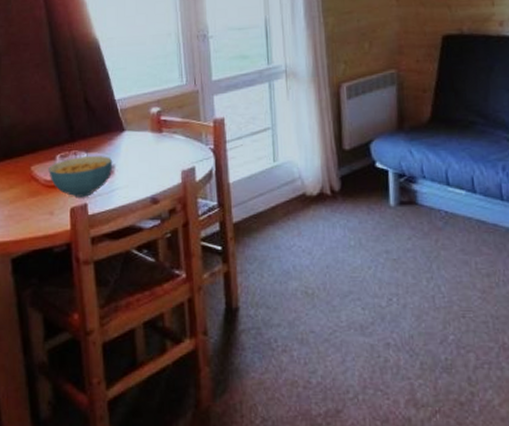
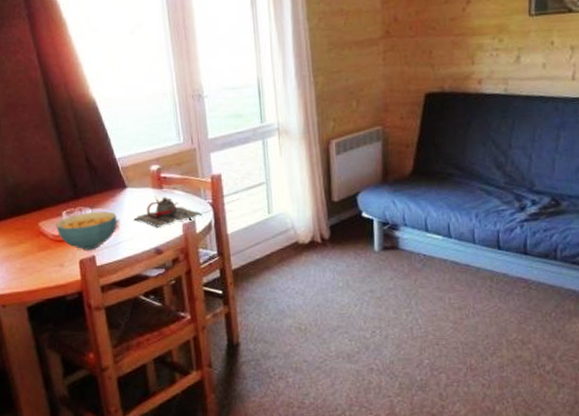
teapot: none [129,140,203,174] -> present [133,196,203,227]

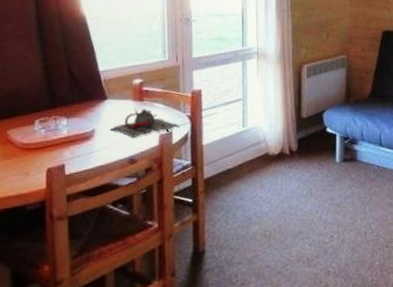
cereal bowl: present [56,211,118,250] -> none [26,121,93,159]

